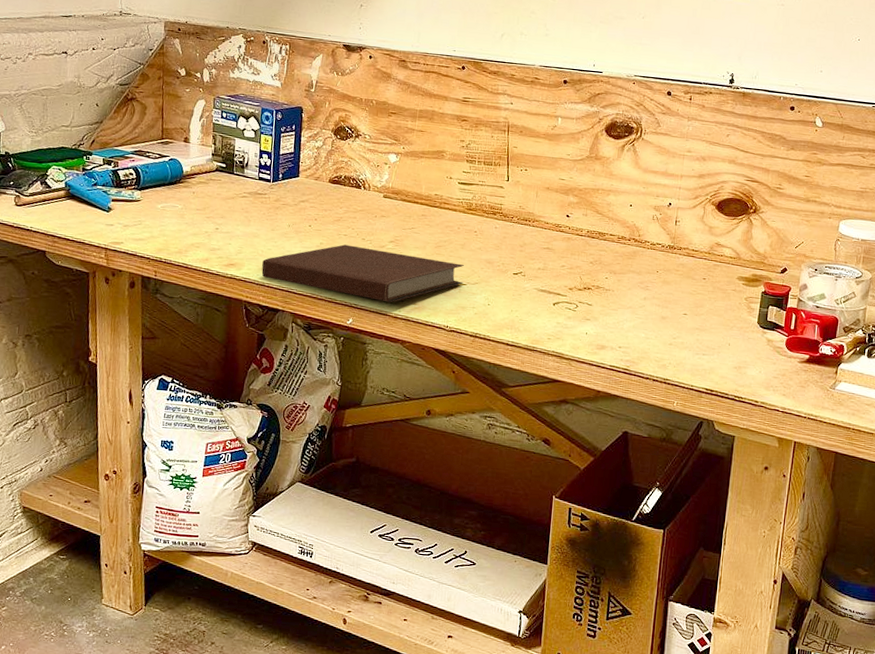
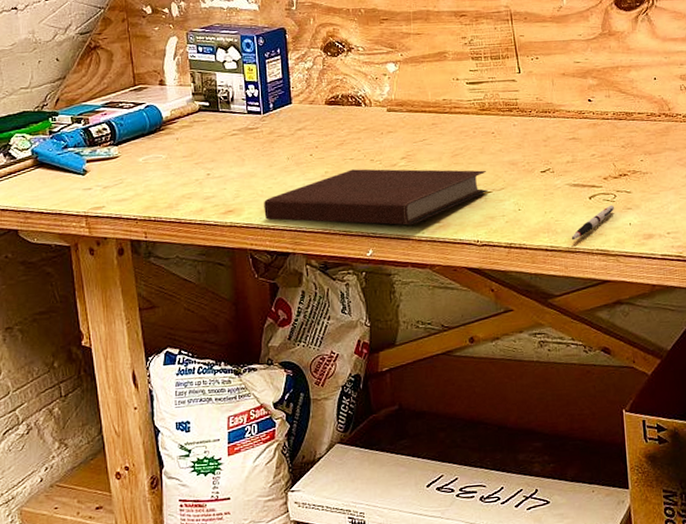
pen: none [531,313,575,340] -> present [571,204,615,241]

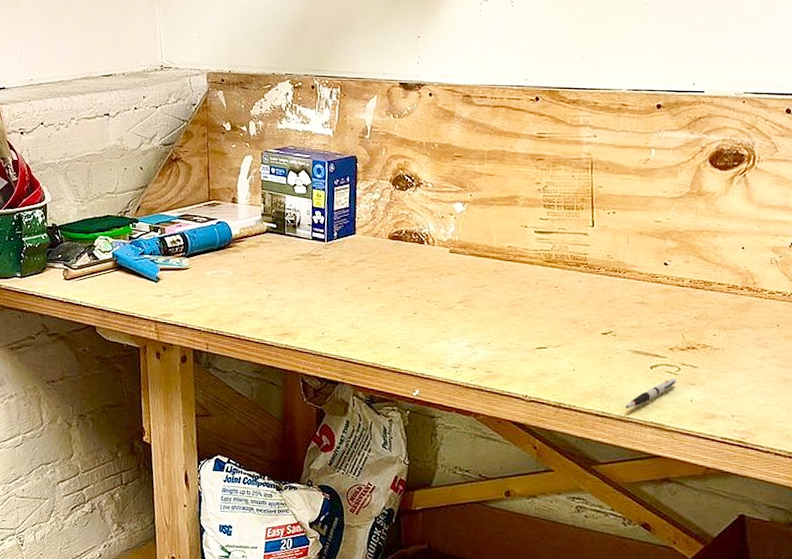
notebook: present [264,169,488,225] -> none [318,307,544,371]

